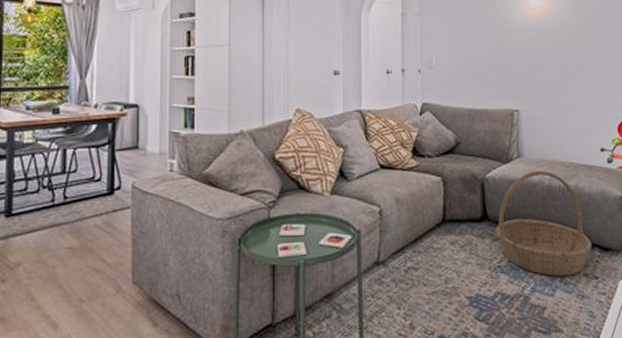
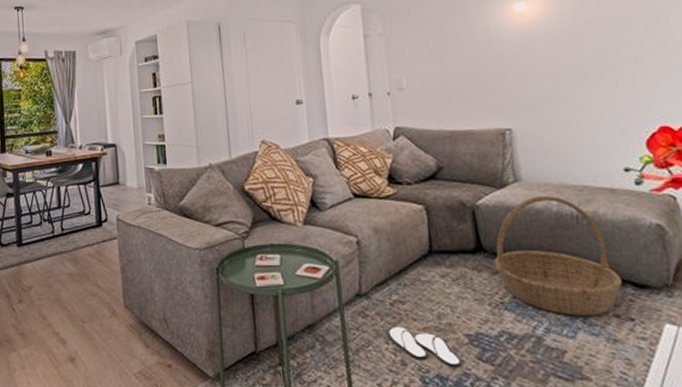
slippers: none [400,292,462,328] -> present [387,326,462,367]

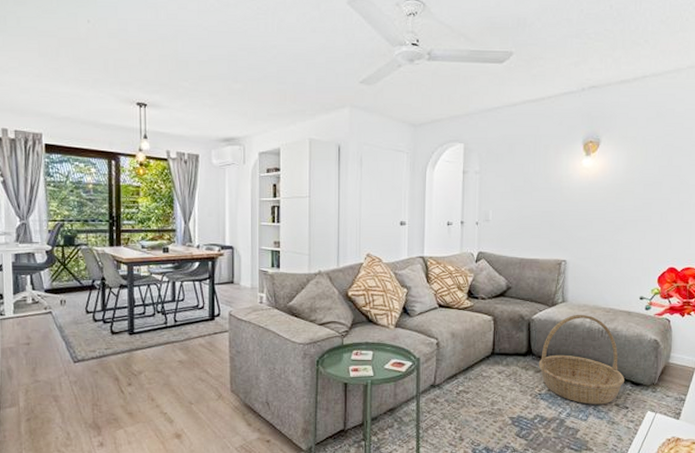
slippers: present [387,326,462,367] -> none [452,410,504,441]

